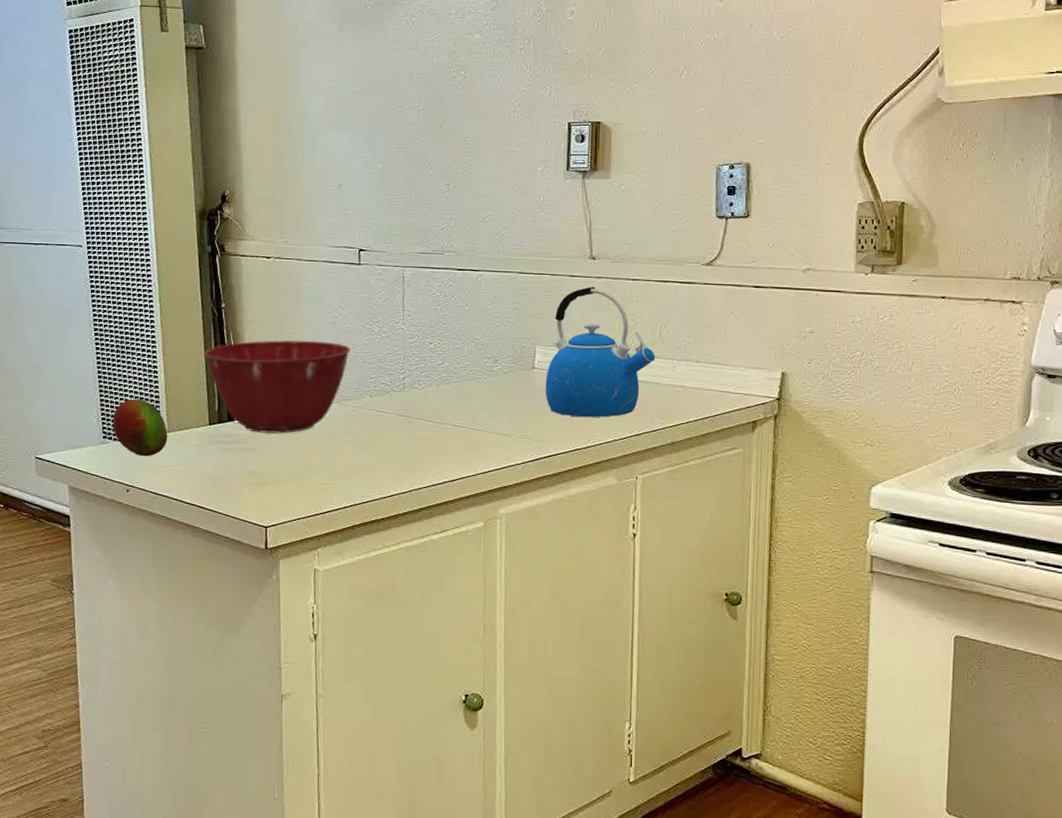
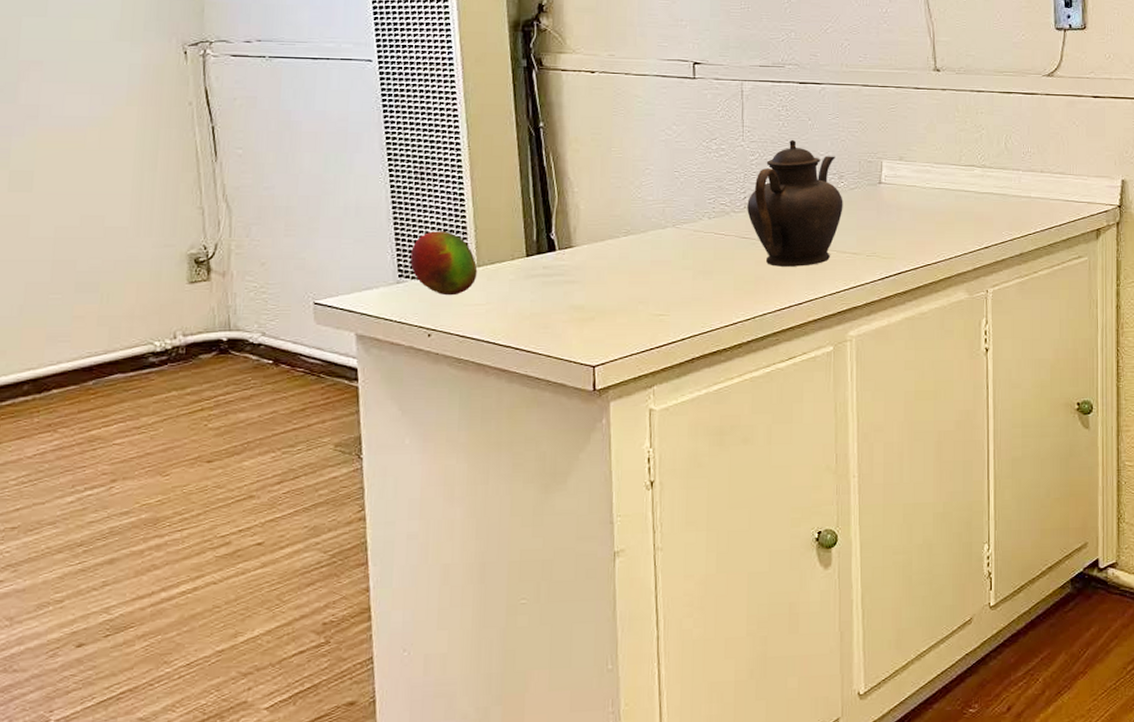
mixing bowl: present [203,340,351,434] -> none [519,160,686,264]
teapot: none [406,324,497,445] -> present [747,139,843,267]
kettle: present [545,286,656,418] -> none [893,98,1002,232]

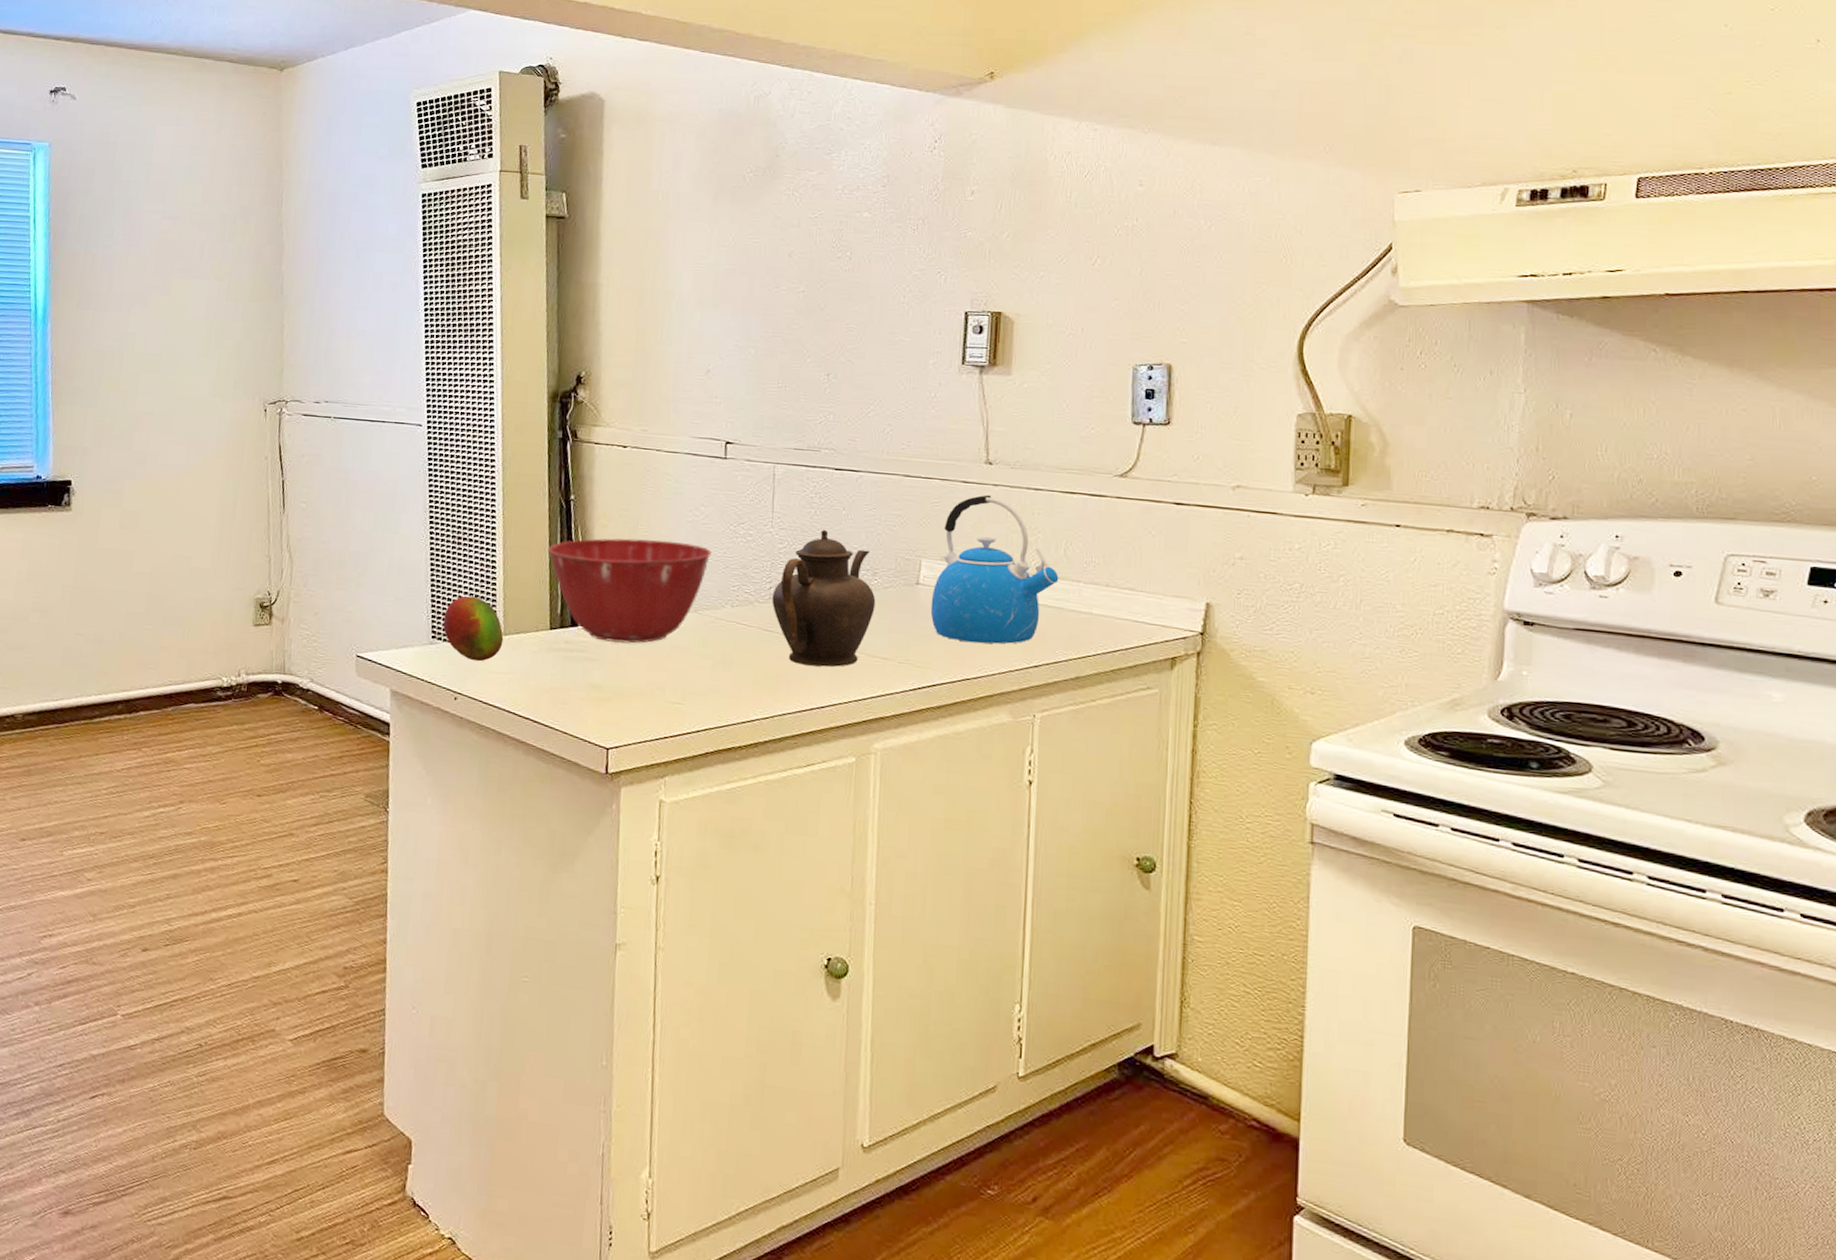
mixing bowl: none [519,160,686,264] -> present [548,538,712,644]
kettle: none [893,98,1002,232] -> present [930,494,1059,644]

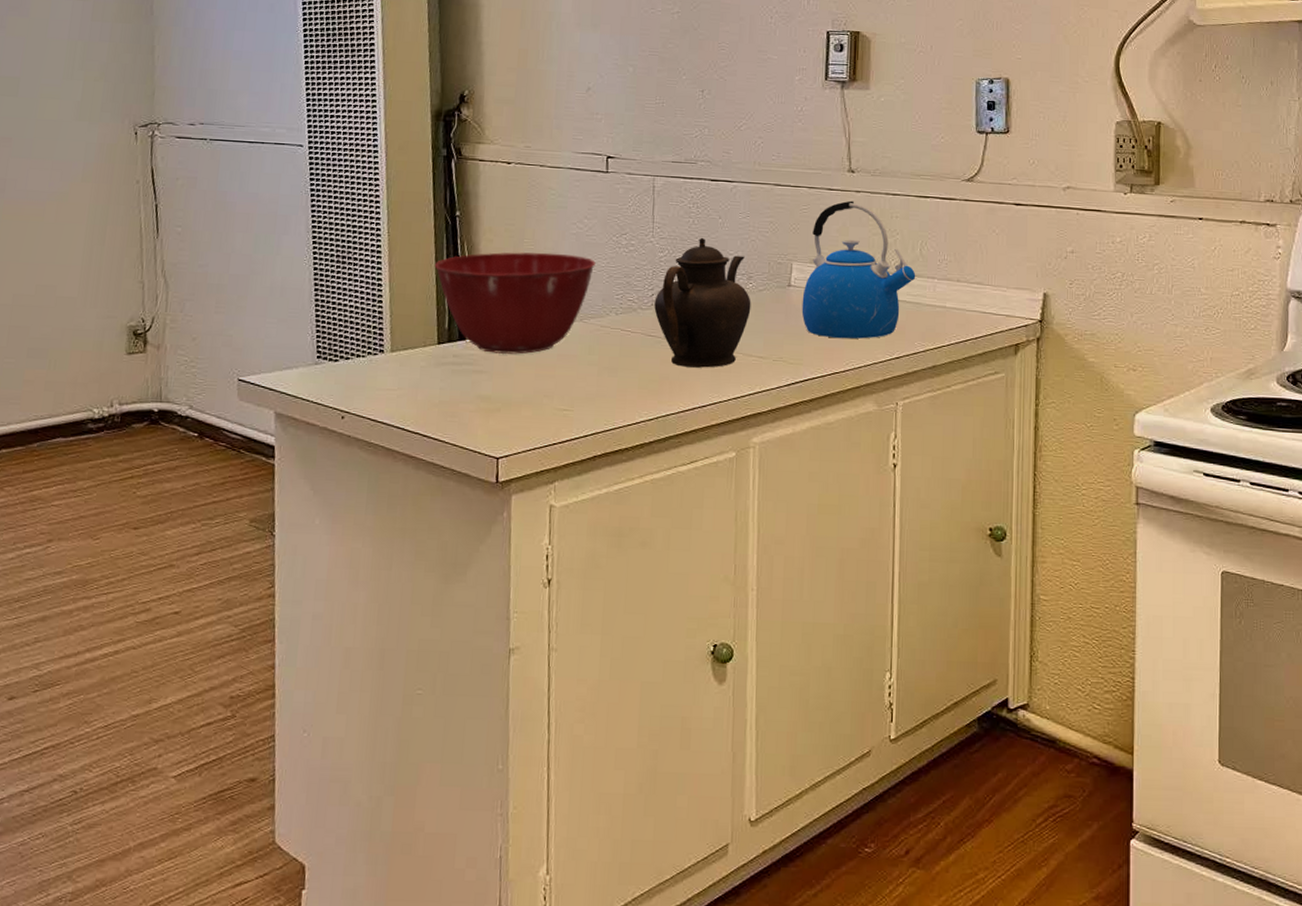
fruit: present [443,596,504,662] -> none [328,314,391,379]

